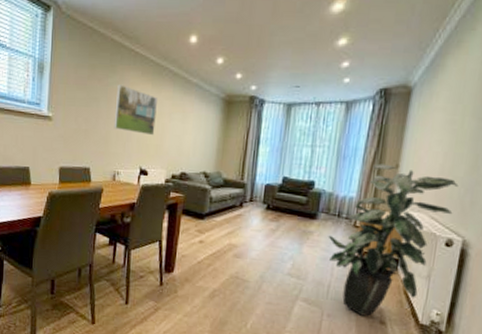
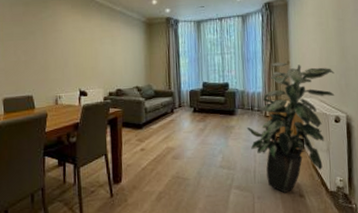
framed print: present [113,84,157,136] -> none [51,18,89,60]

